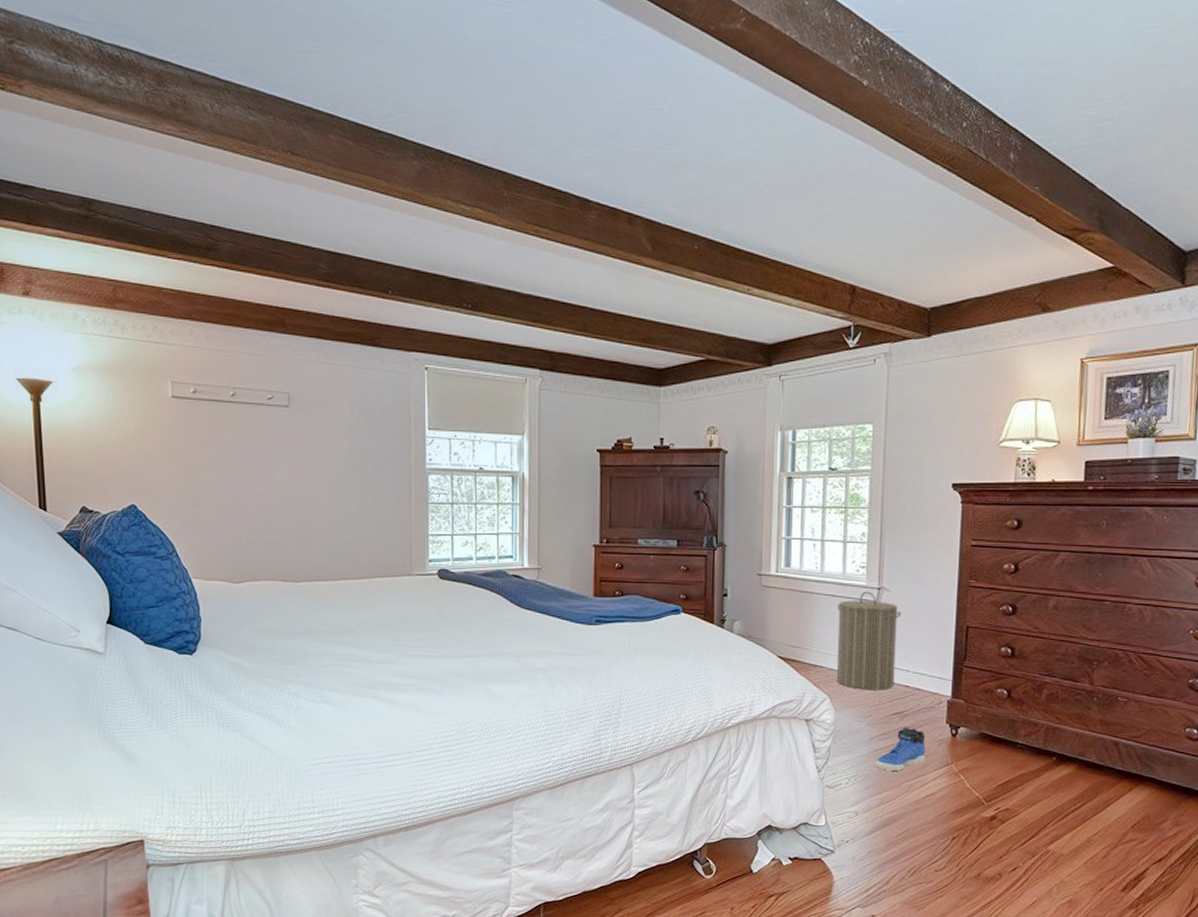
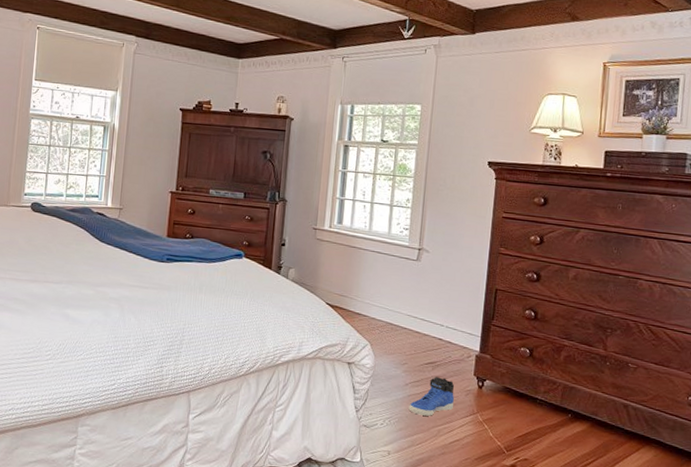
laundry hamper: present [836,591,902,690] -> none [377,250,439,341]

